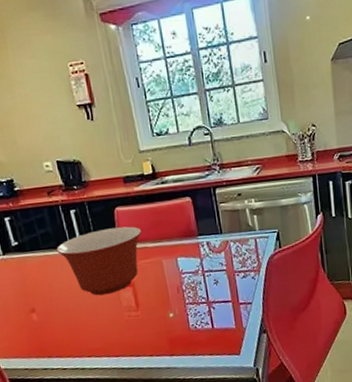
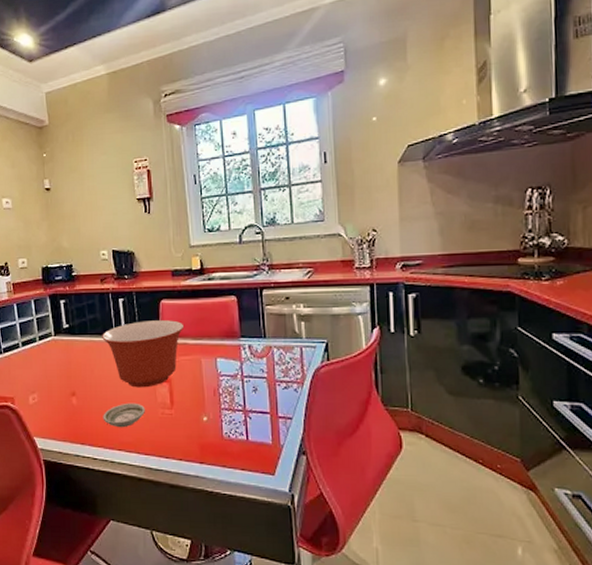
saucer: none [67,310,111,336] -> present [103,403,145,428]

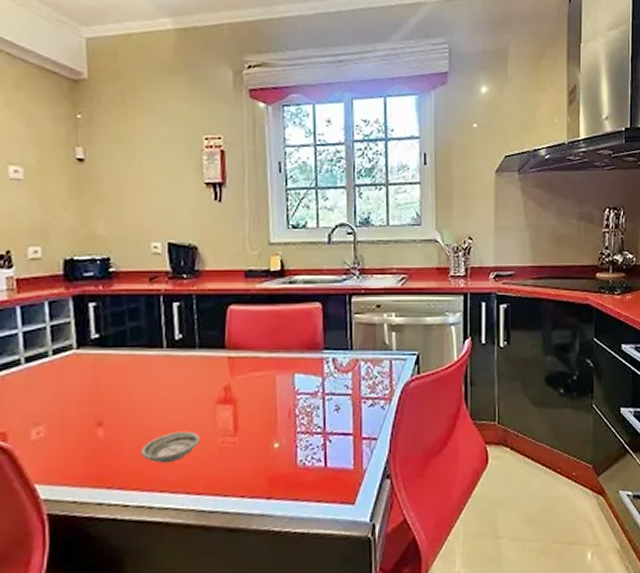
mixing bowl: present [102,320,185,388] -> none [146,329,257,412]

